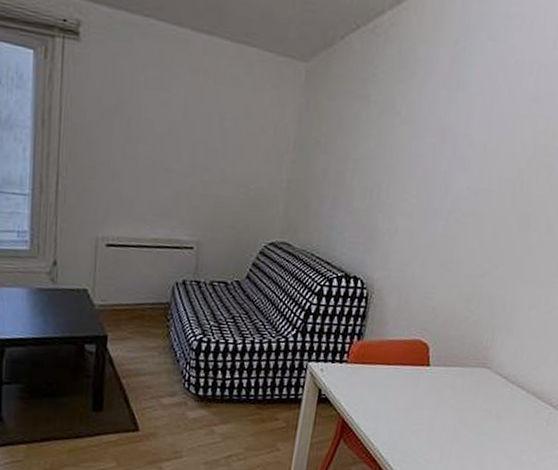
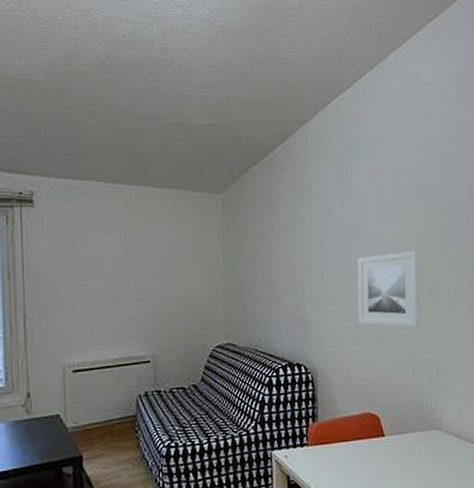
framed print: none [431,168,521,259] -> present [357,251,421,328]

